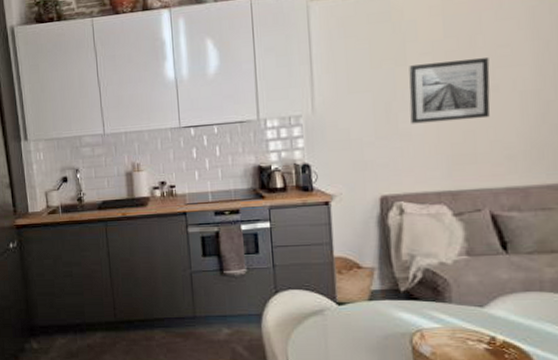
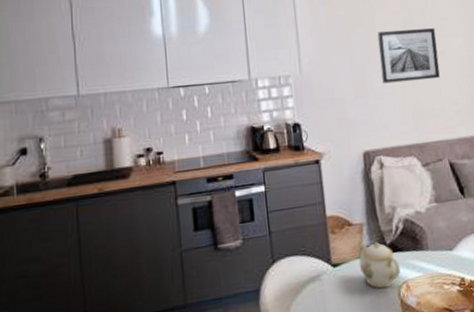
teapot: none [366,283,415,333] -> present [359,239,401,289]

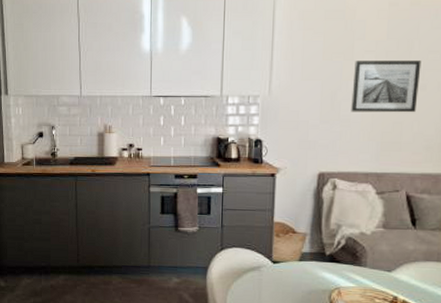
teapot: present [359,239,401,289] -> none [296,246,335,289]

